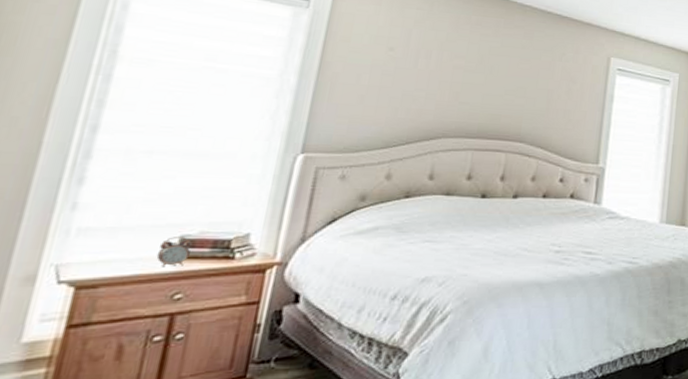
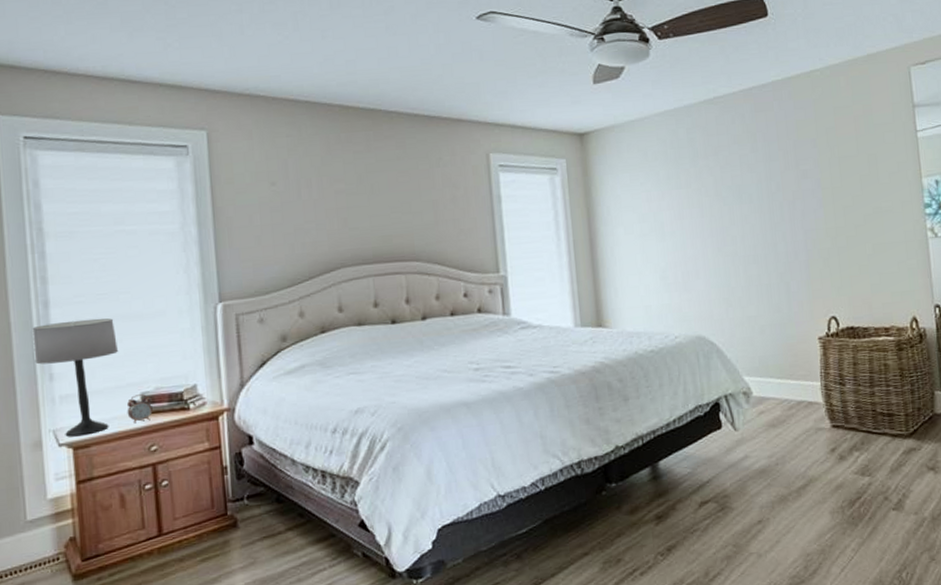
table lamp: none [58,149,173,275] -> present [32,318,119,437]

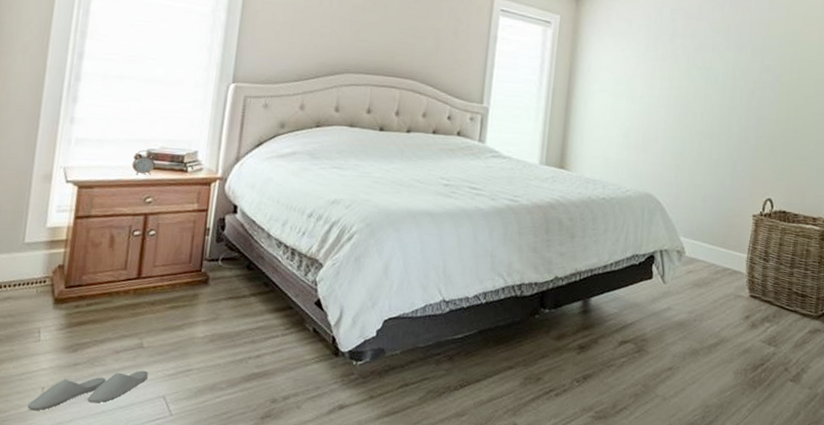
table lamp: present [32,318,119,437] -> none [60,73,137,177]

